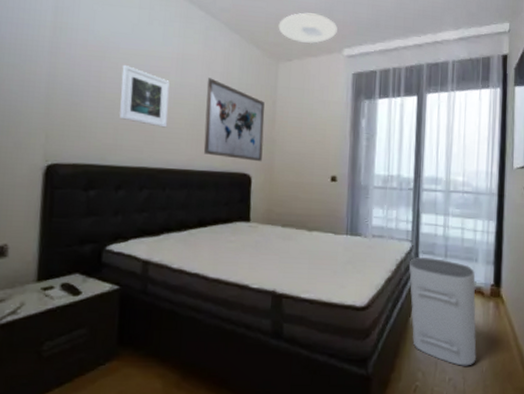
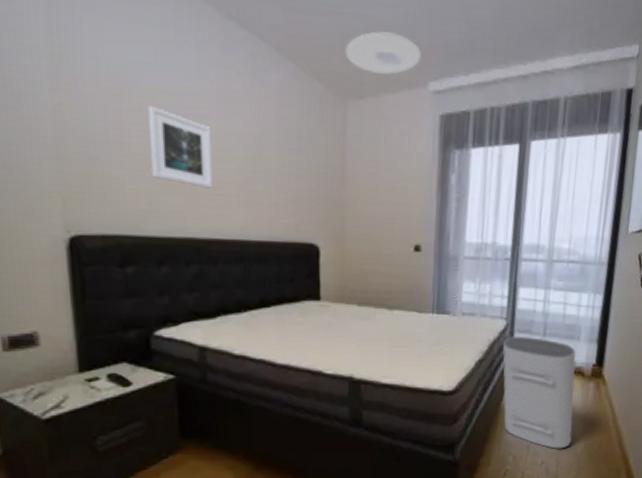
wall art: present [203,77,265,162] -> none [258,122,333,229]

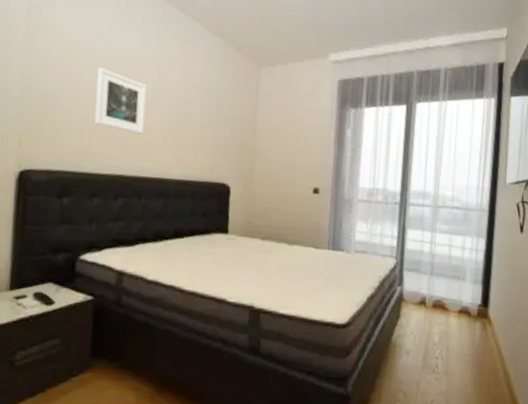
ceiling light: present [345,31,421,76] -> none [261,15,324,49]
water heater: present [502,337,576,449] -> none [392,274,462,388]

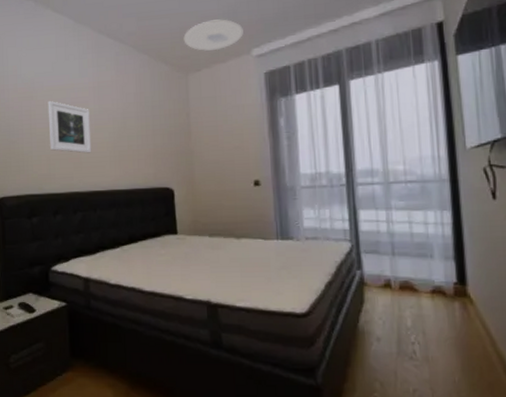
ceiling light: none [261,15,324,49] -> present [183,19,243,51]

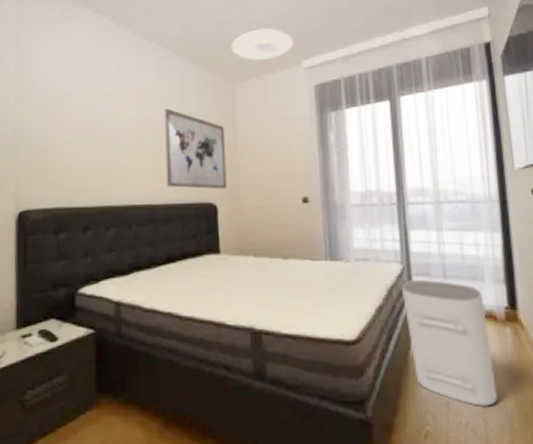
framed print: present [47,100,92,153] -> none [81,105,129,164]
wall art: none [122,100,182,175] -> present [164,108,227,190]
water heater: none [350,257,445,376] -> present [401,280,497,406]

